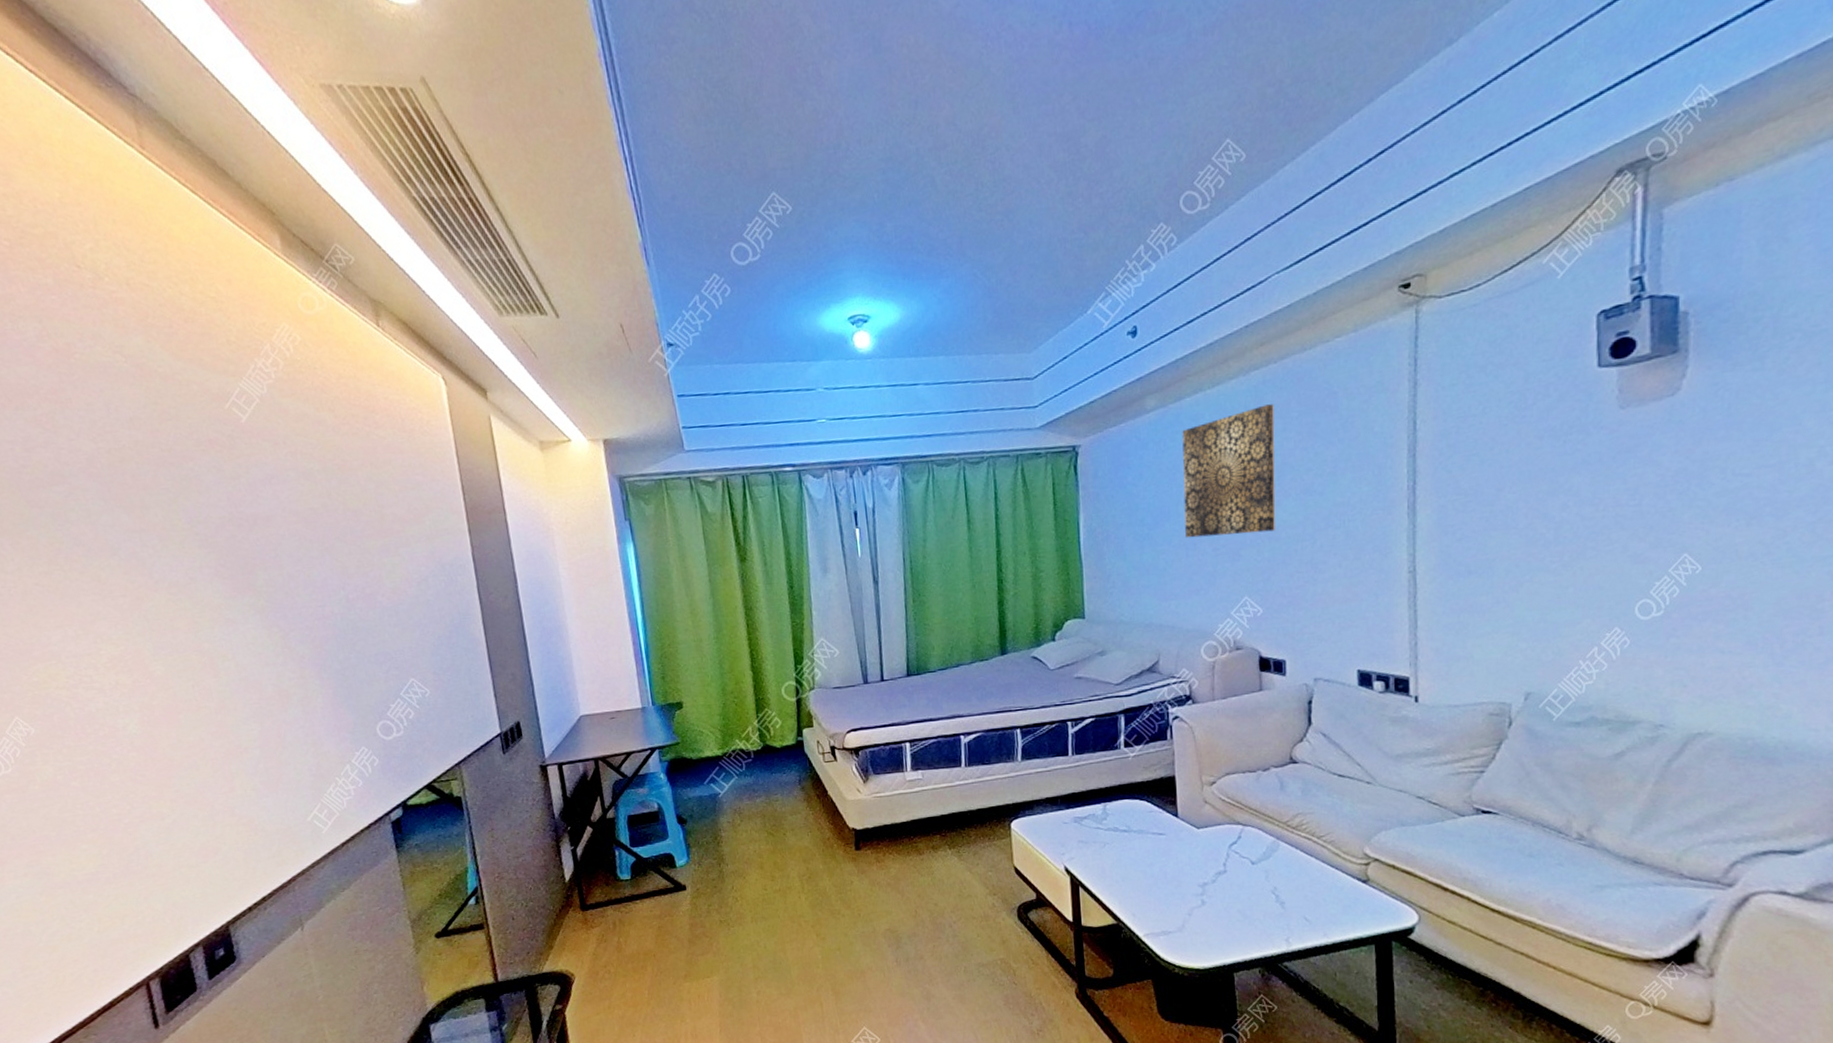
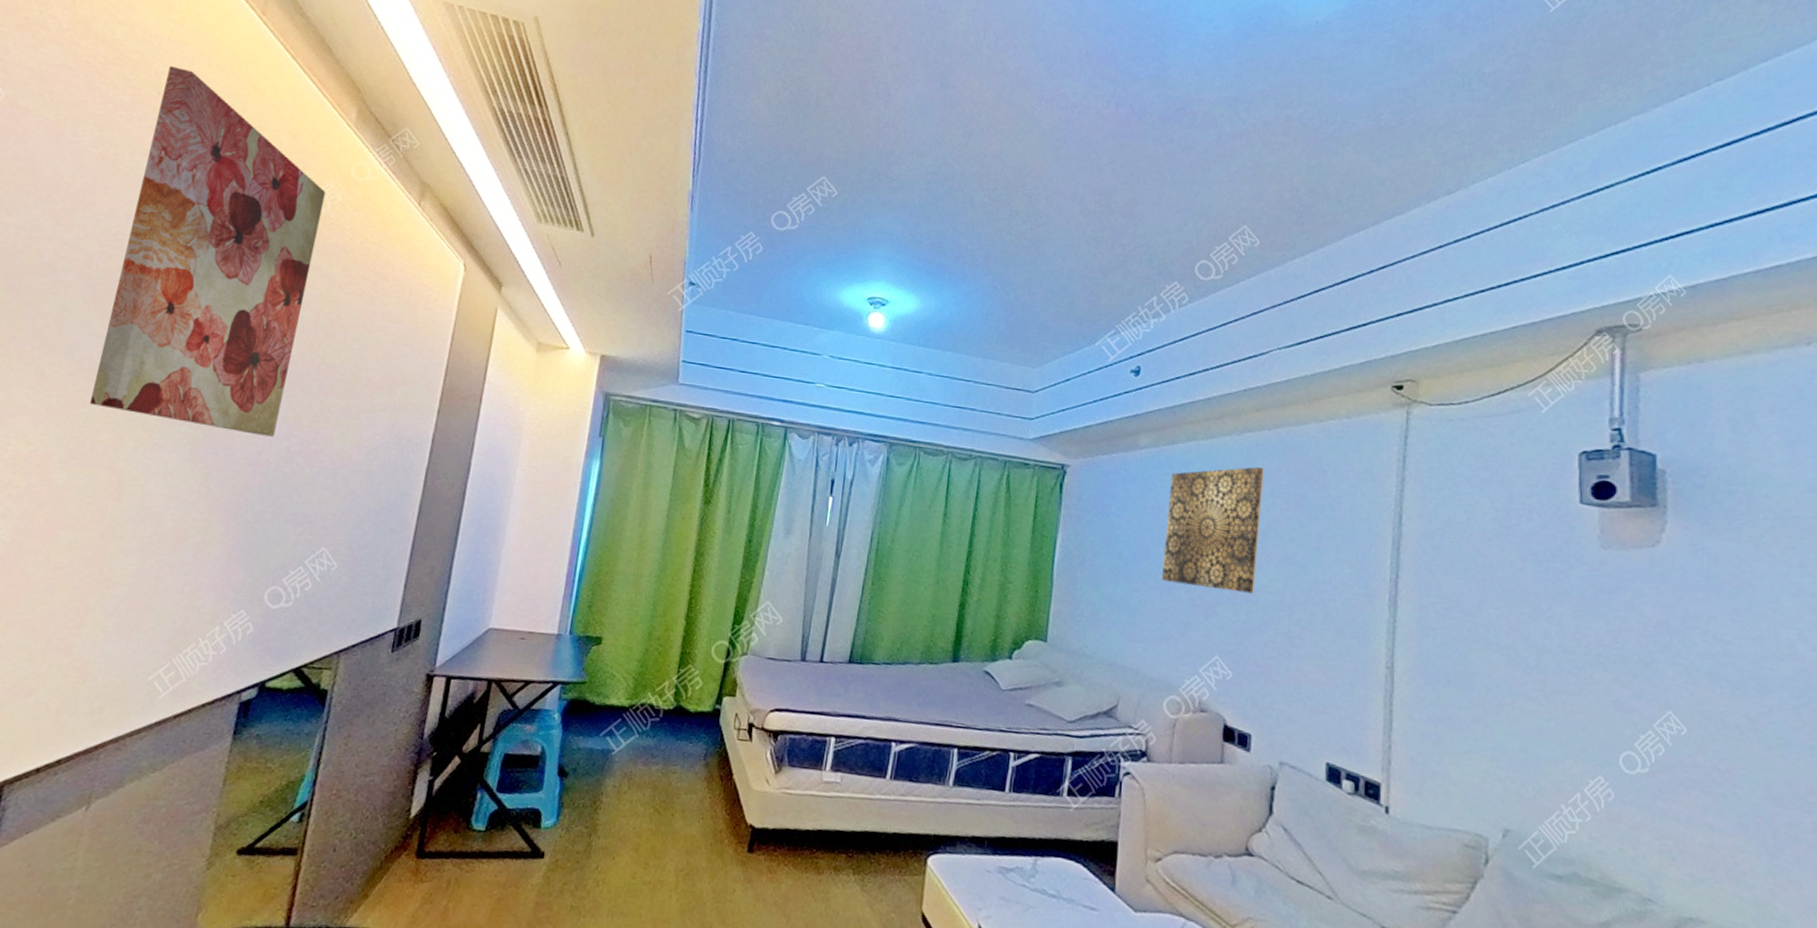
wall art: none [75,232,329,598] -> present [89,65,326,437]

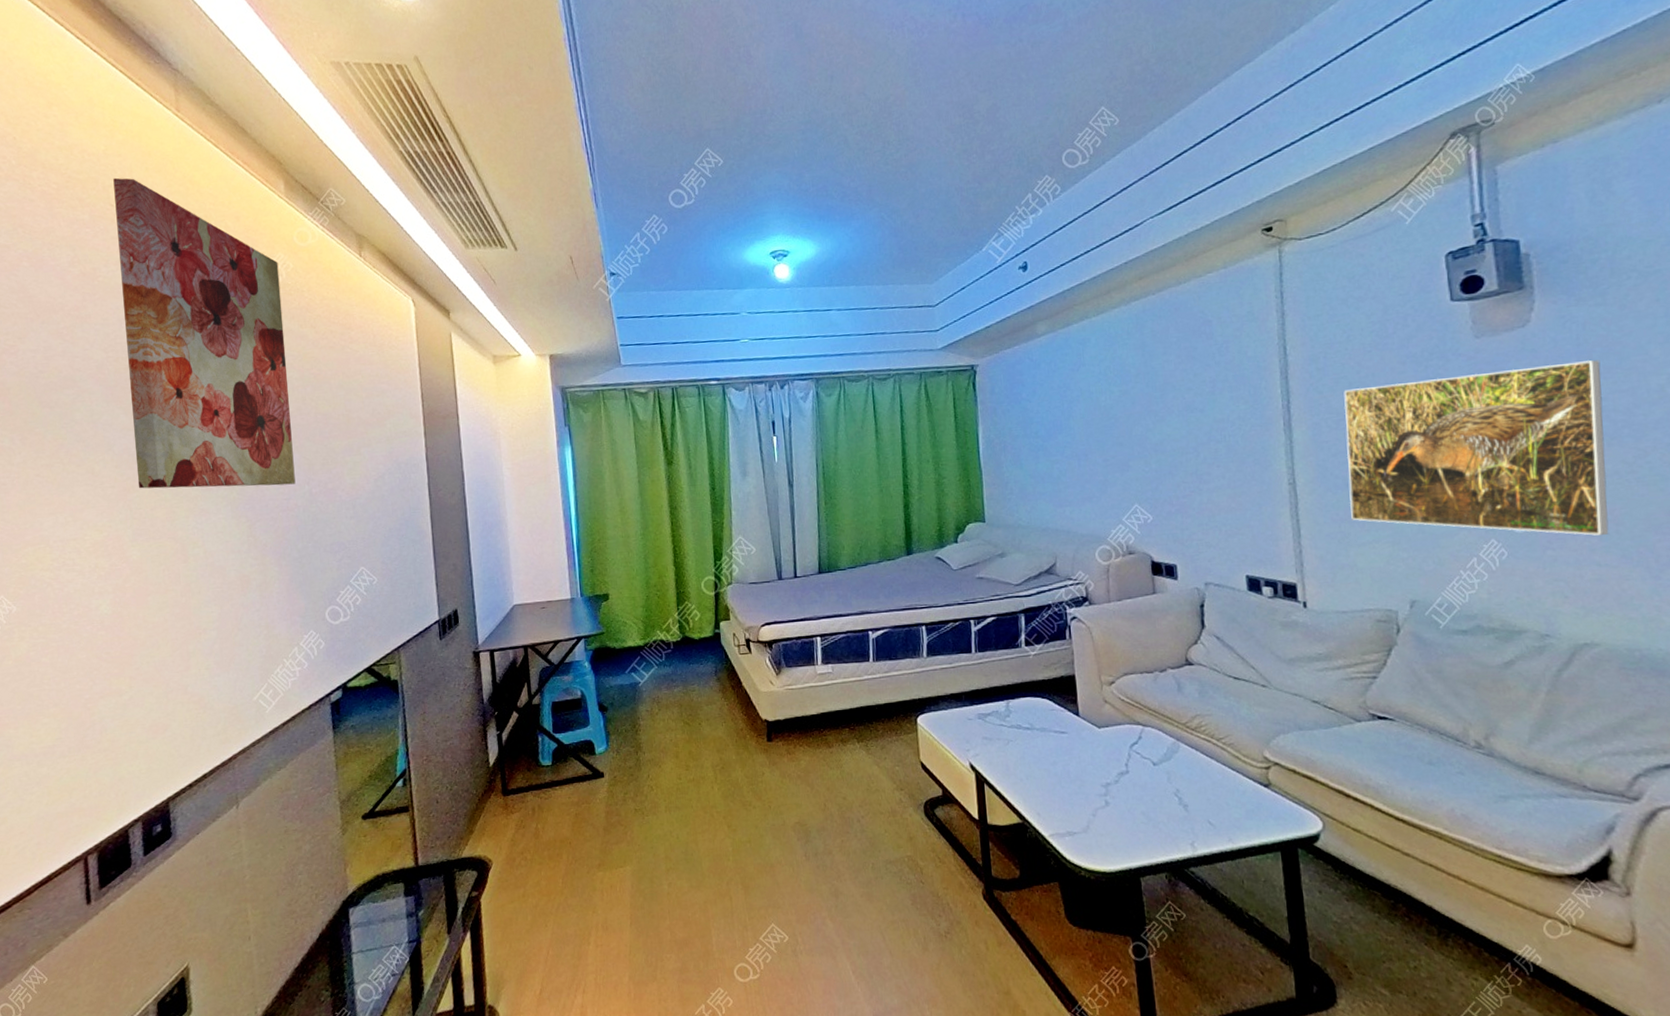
wall art: present [1162,467,1264,594] -> none [1071,330,1161,450]
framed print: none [1450,575,1730,796] -> present [1344,360,1609,536]

